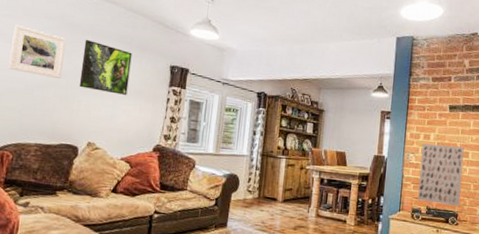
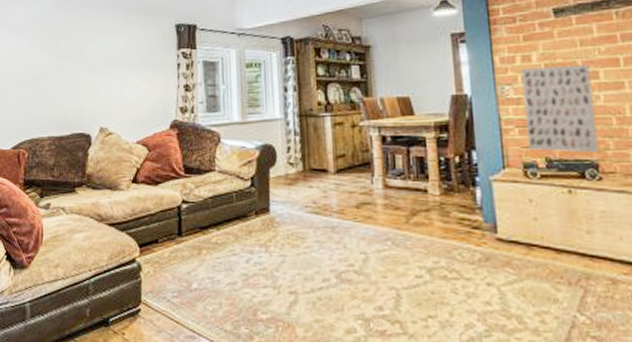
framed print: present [8,24,66,78] -> none [13,10,64,61]
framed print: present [79,39,132,95] -> none [82,12,134,68]

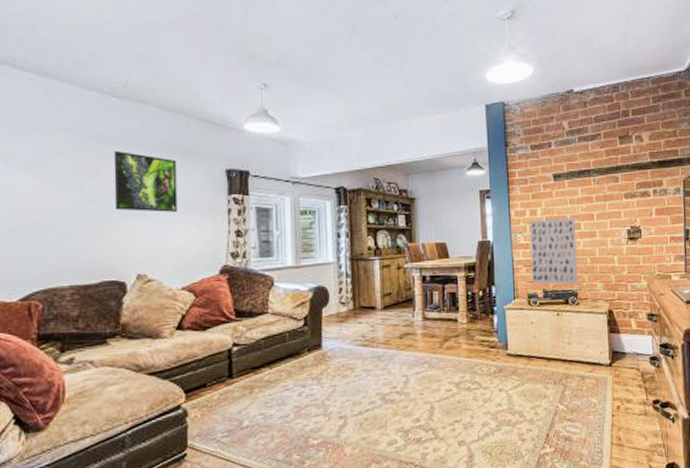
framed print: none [82,12,134,68] -> present [113,150,178,212]

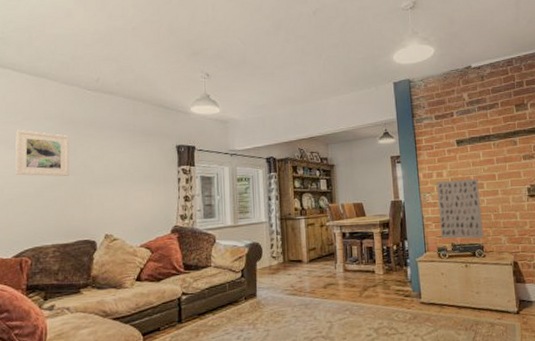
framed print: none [18,142,90,203] -> present [15,129,69,177]
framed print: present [113,150,178,212] -> none [88,133,138,182]

